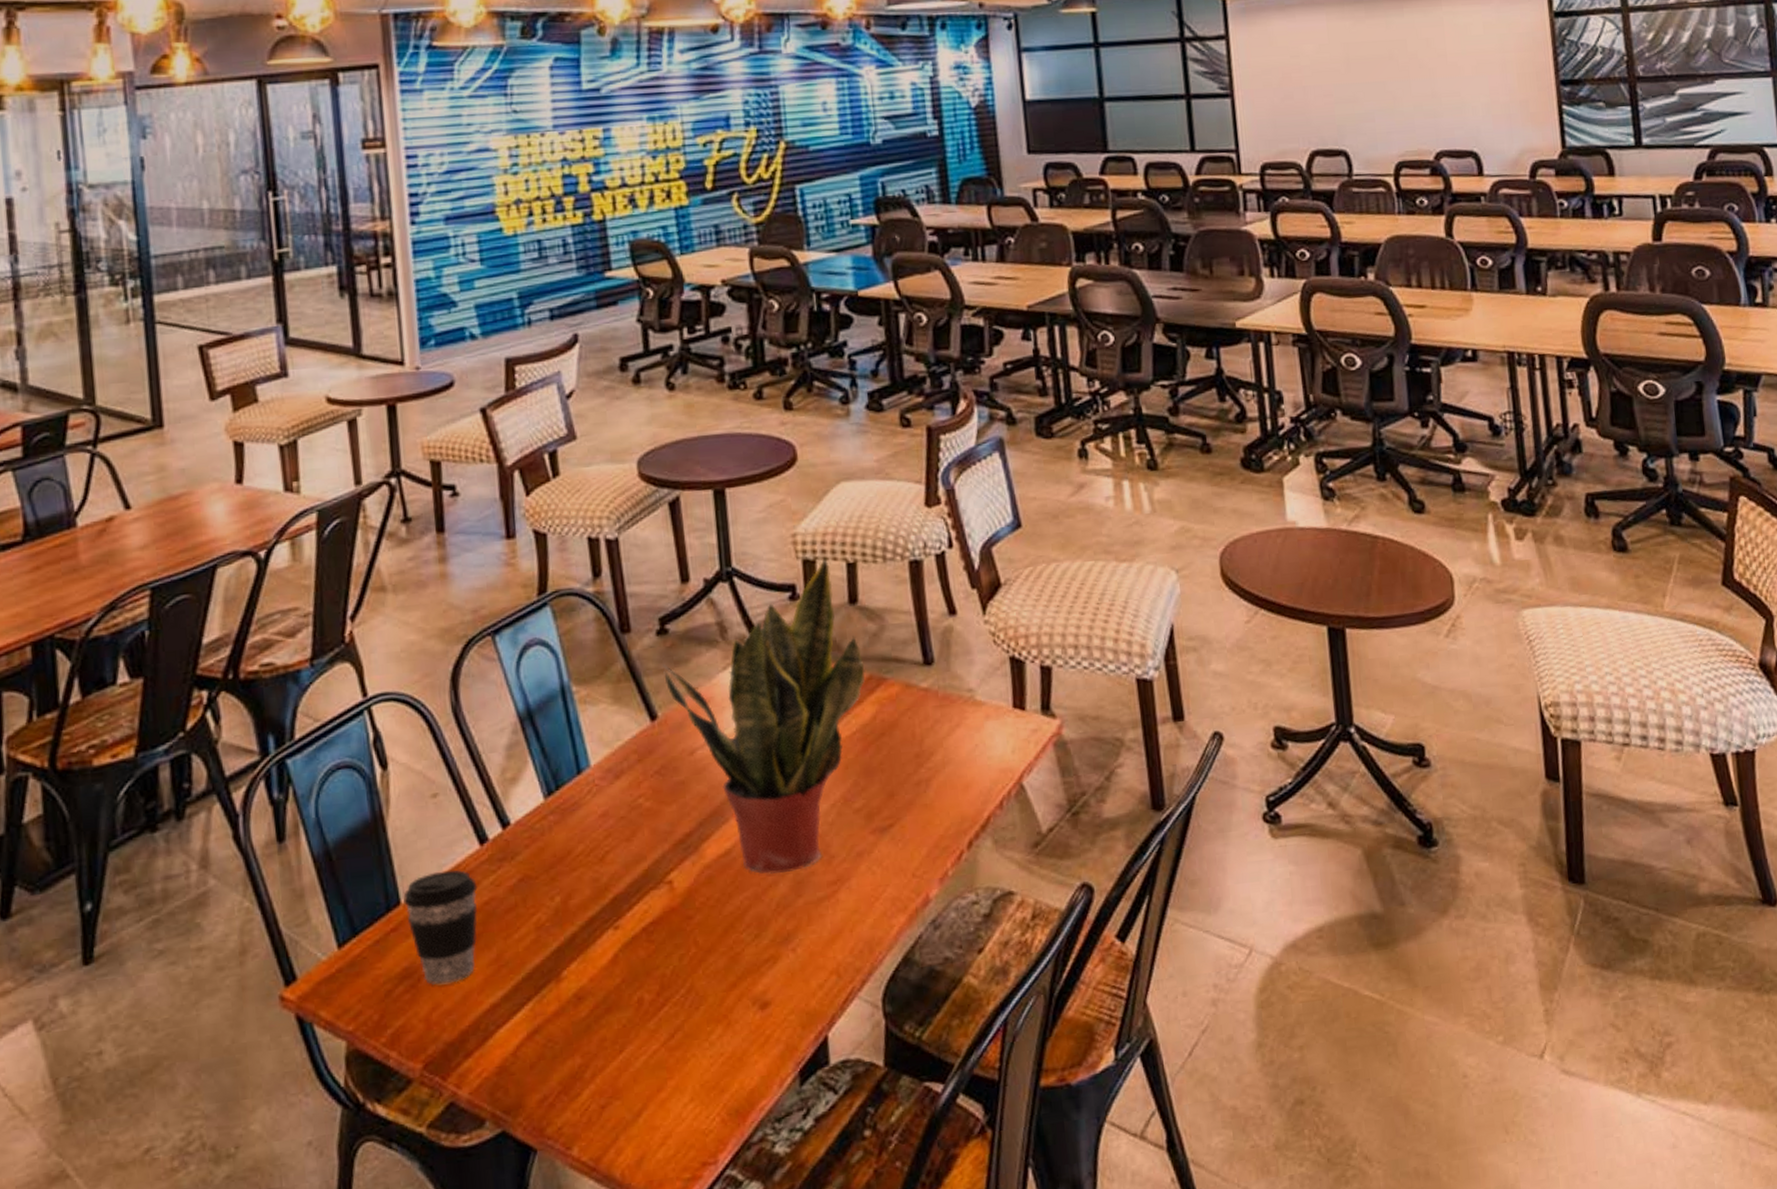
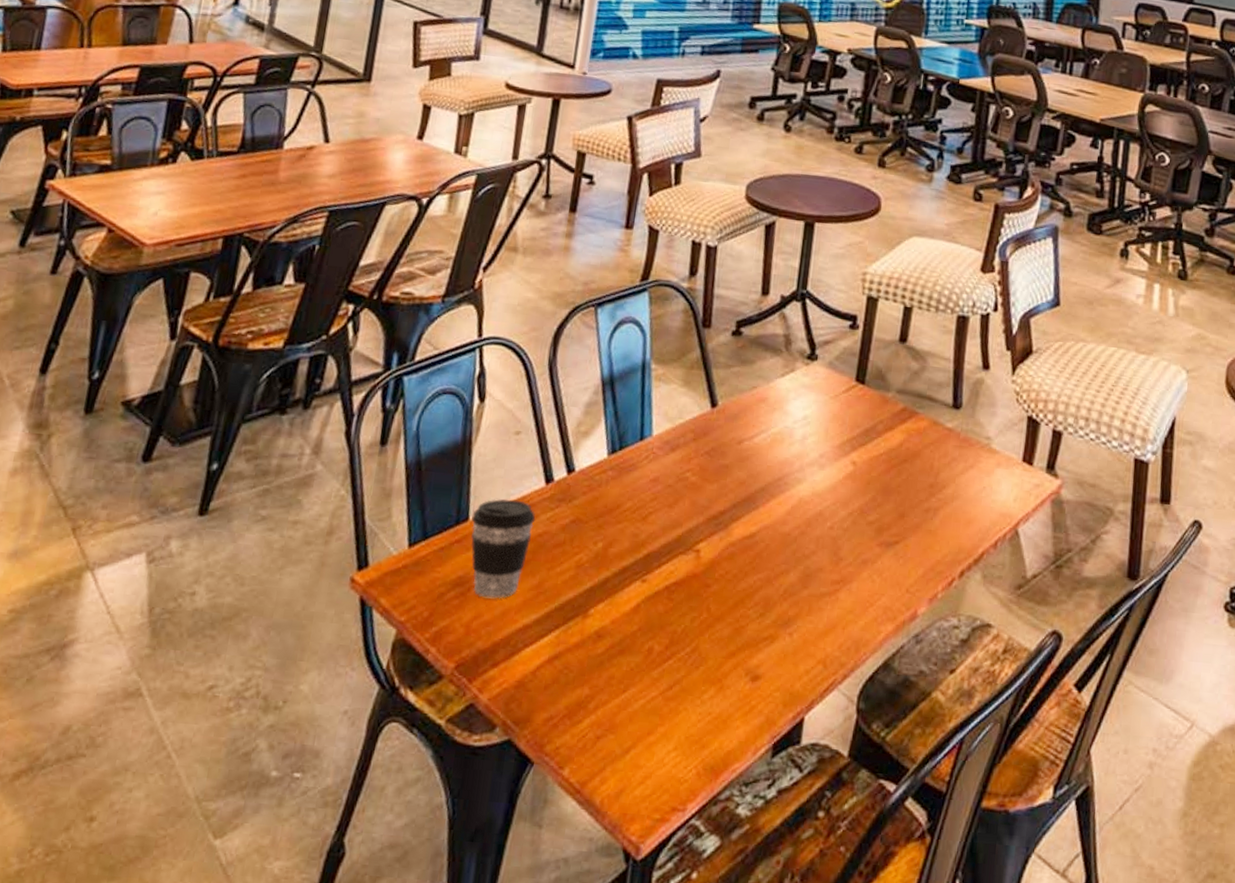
potted plant: present [663,557,865,875] -> none [730,298,902,565]

